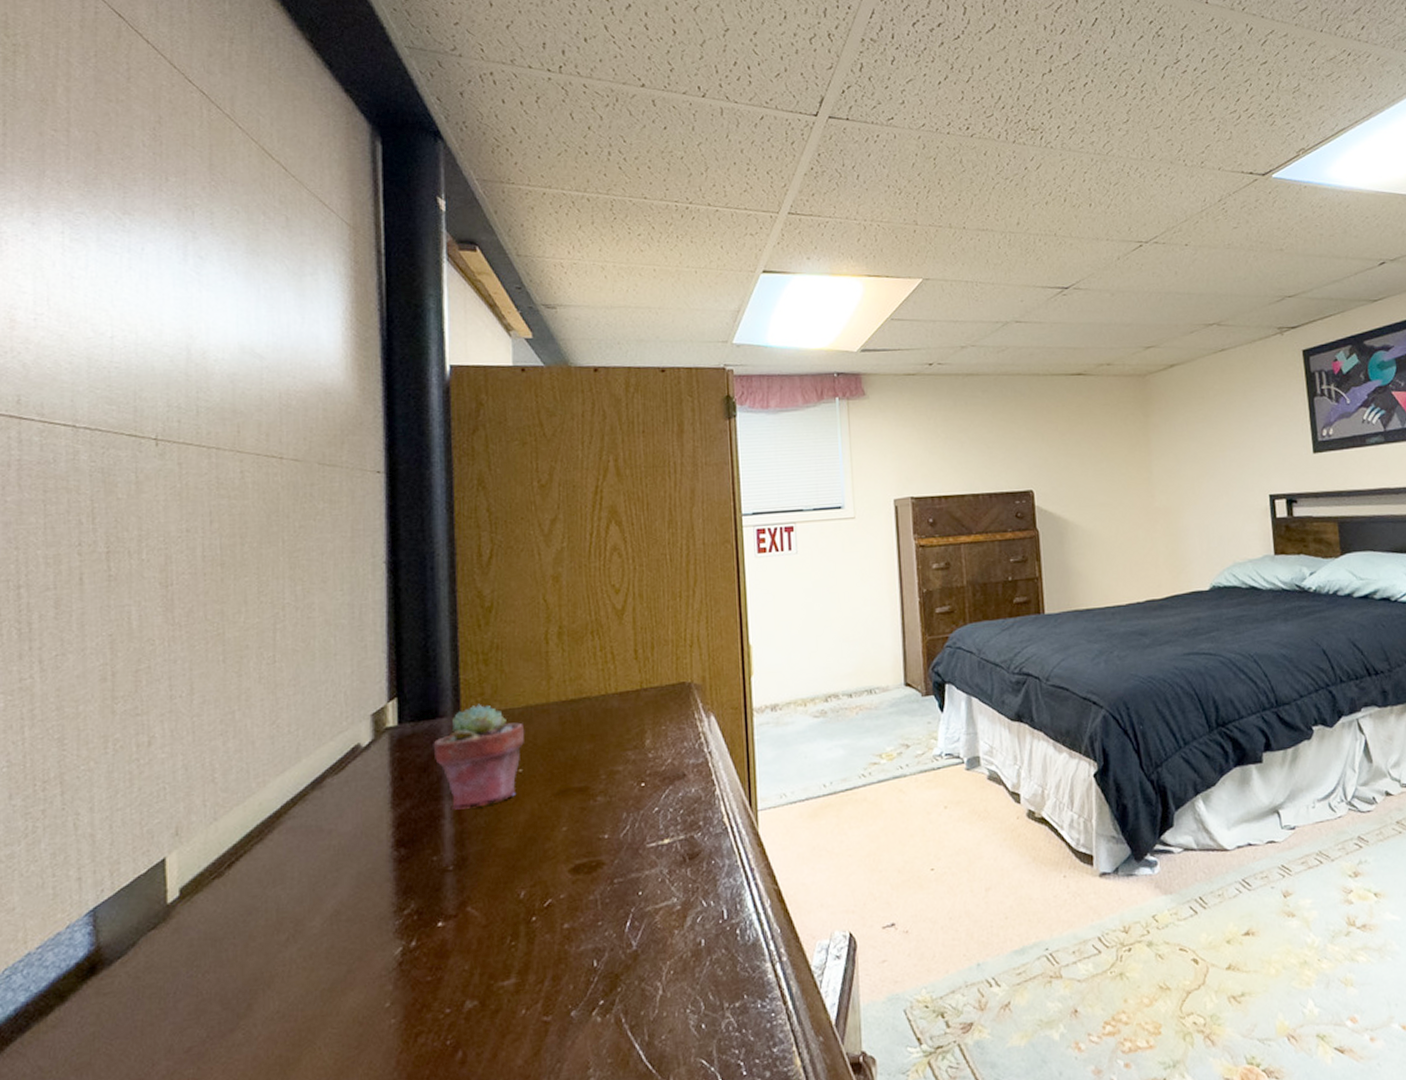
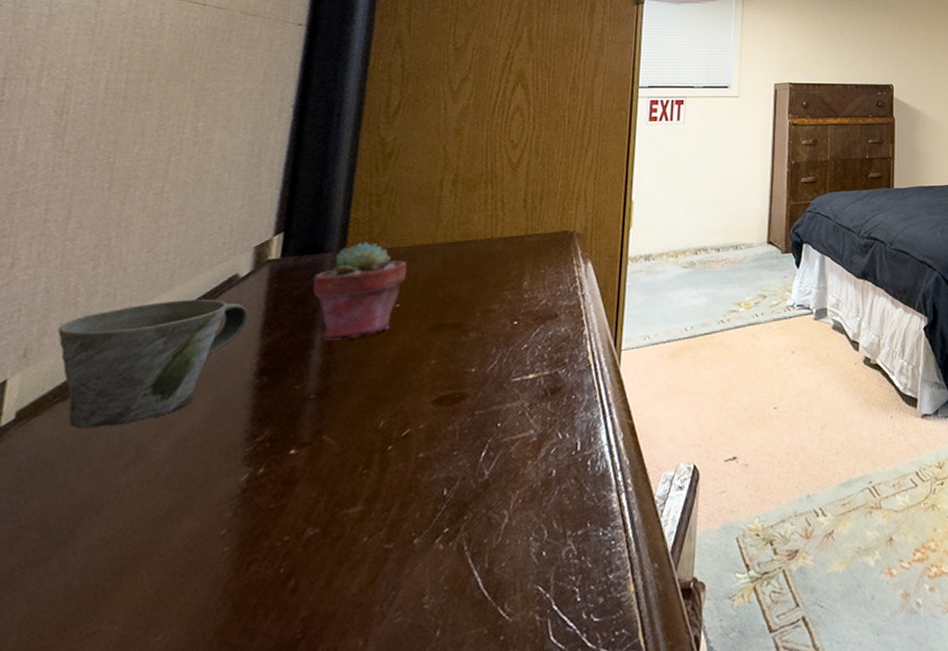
mug: none [202,770,376,905] -> present [57,299,248,429]

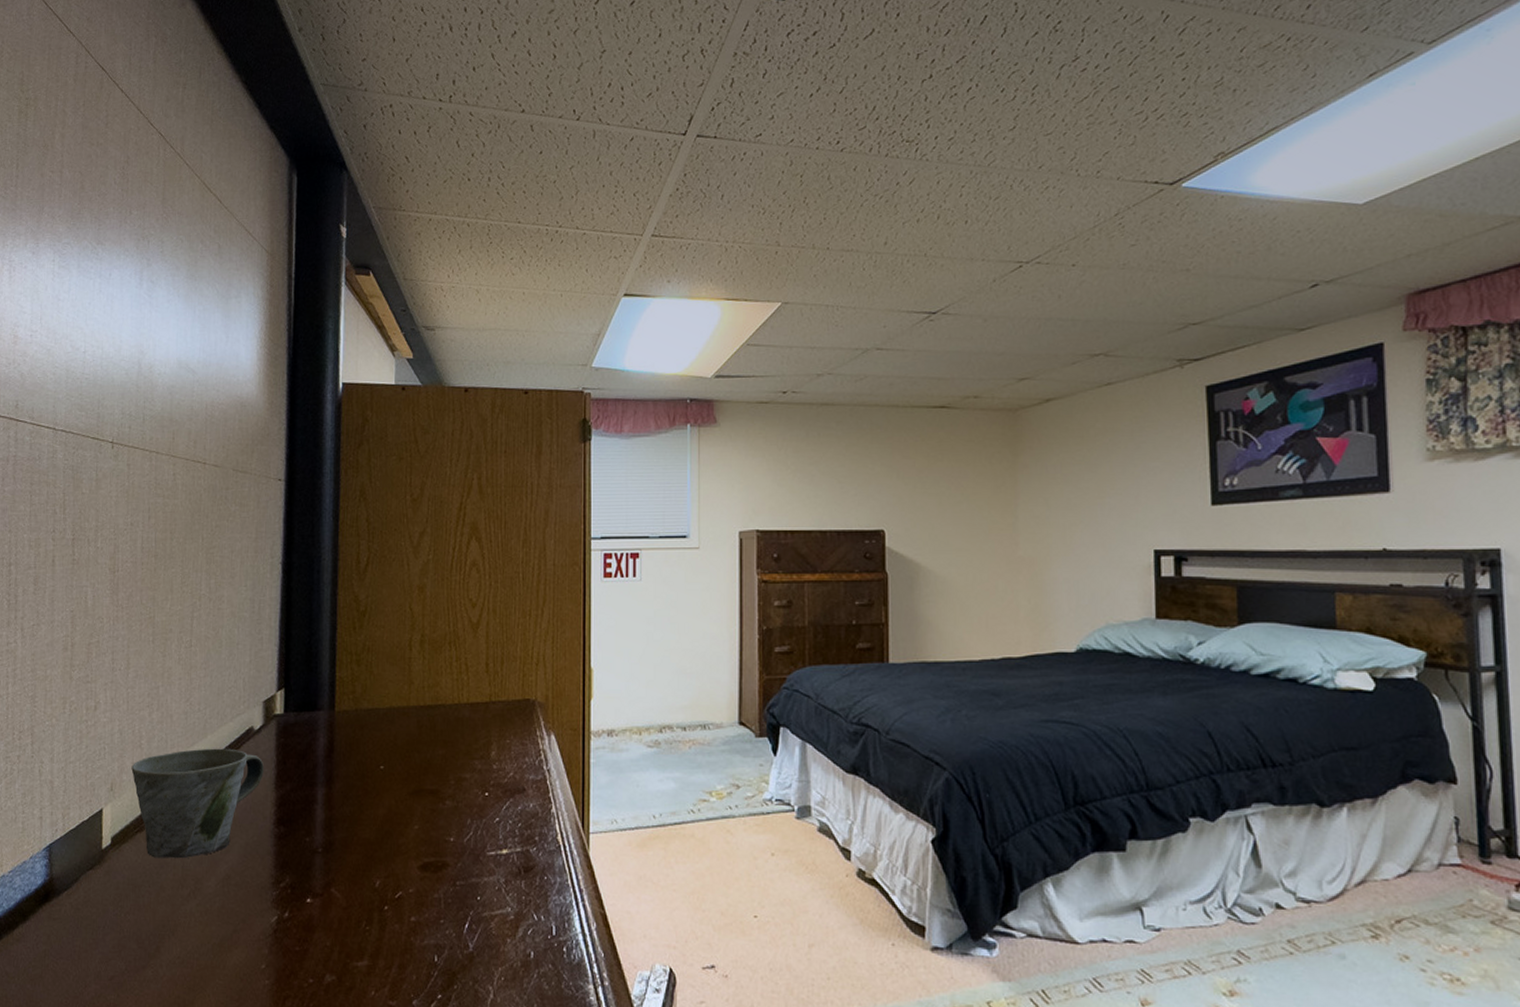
potted succulent: present [312,241,408,341] -> none [311,701,388,797]

